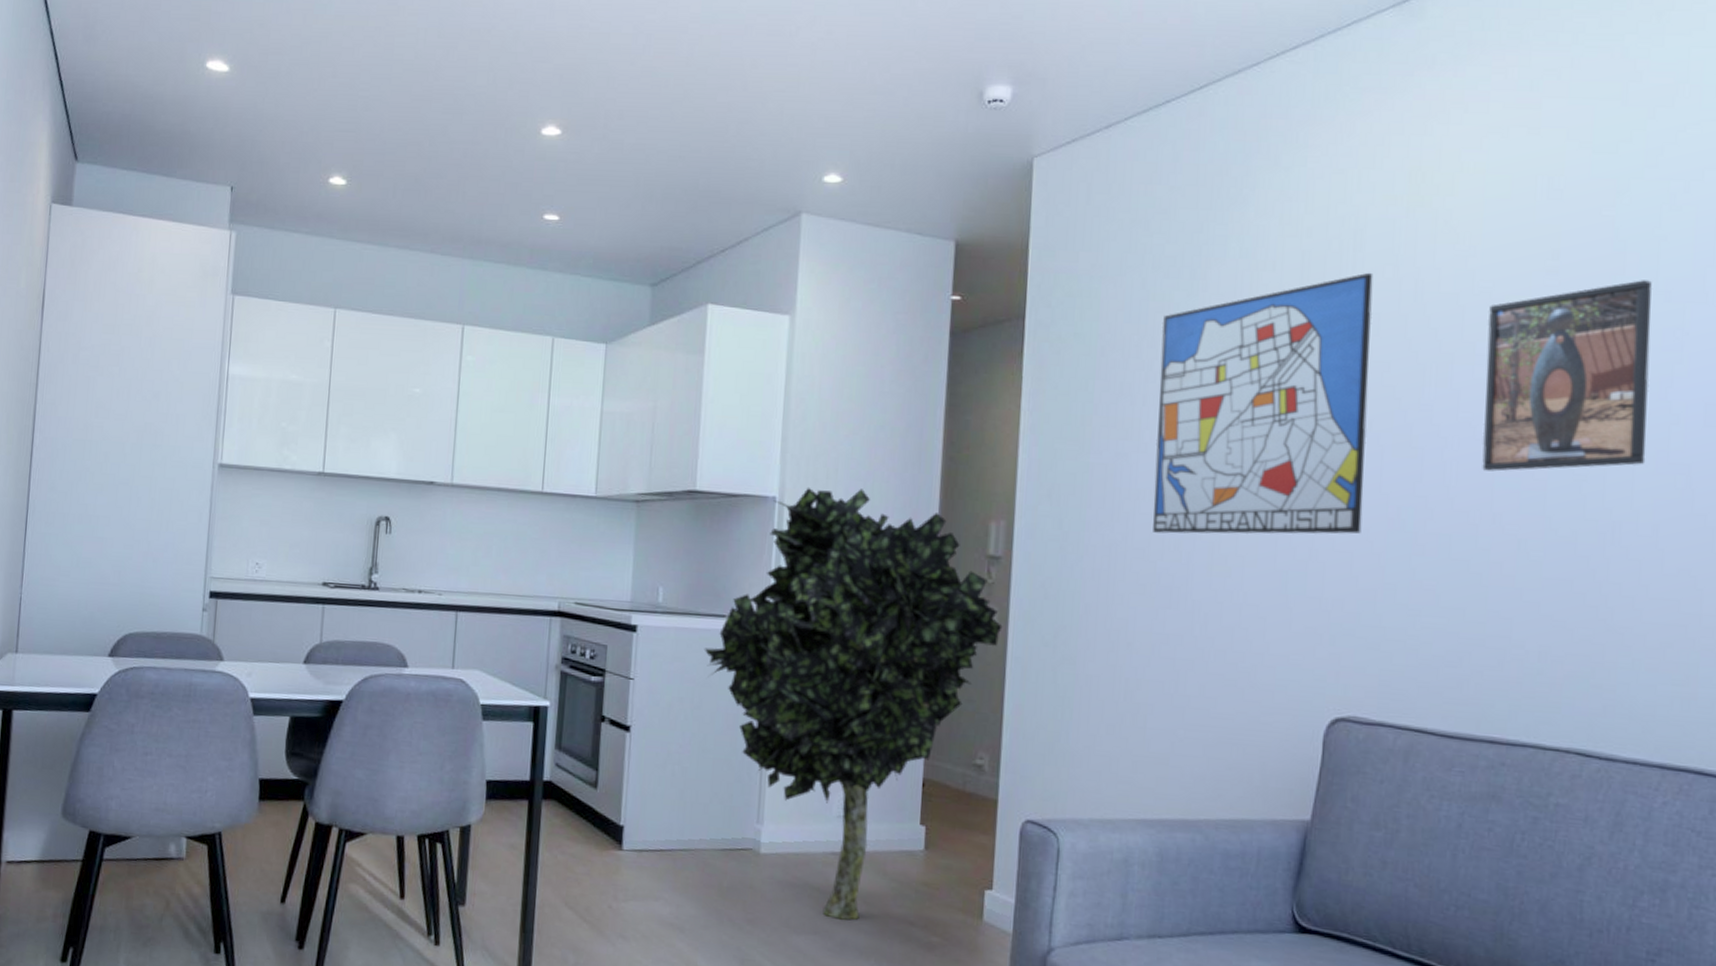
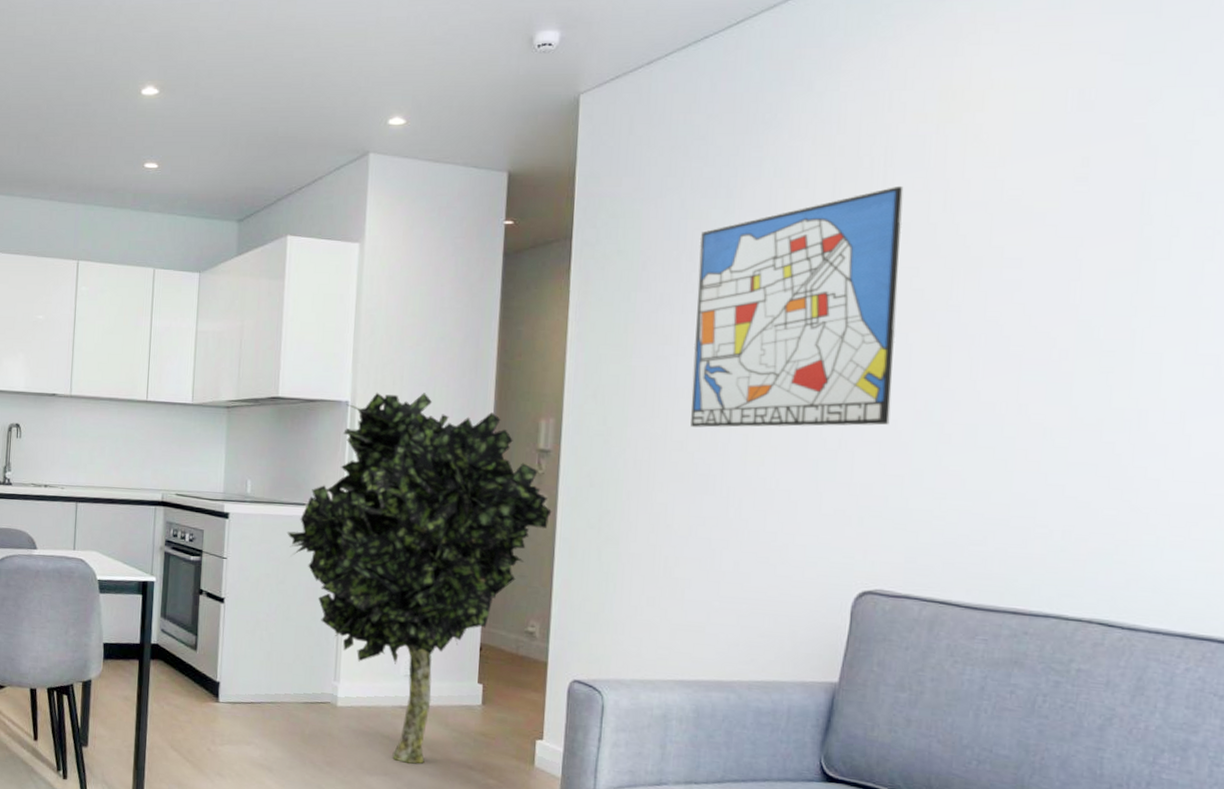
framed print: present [1482,280,1653,472] -> none [1009,183,1184,366]

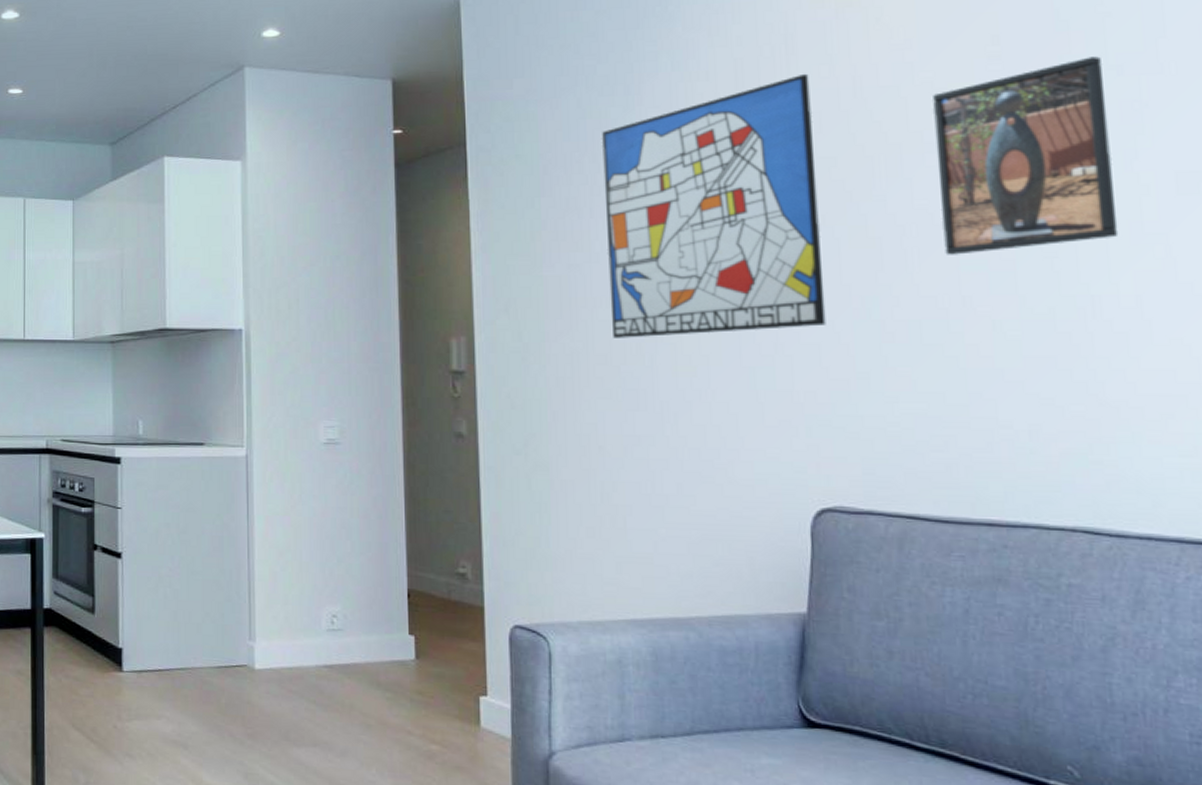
tree: present [287,392,552,764] -> none [185,316,473,731]
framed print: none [1009,183,1184,366] -> present [933,56,1119,255]

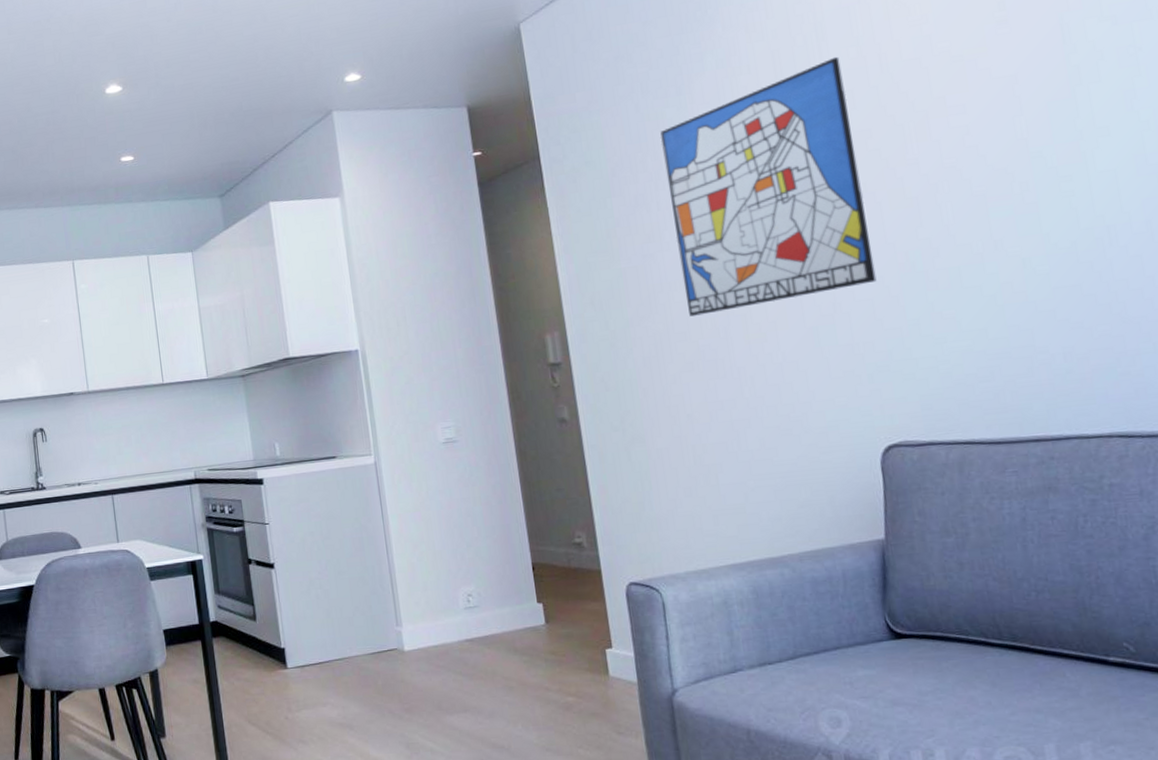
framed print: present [933,56,1119,255] -> none [951,10,1126,205]

